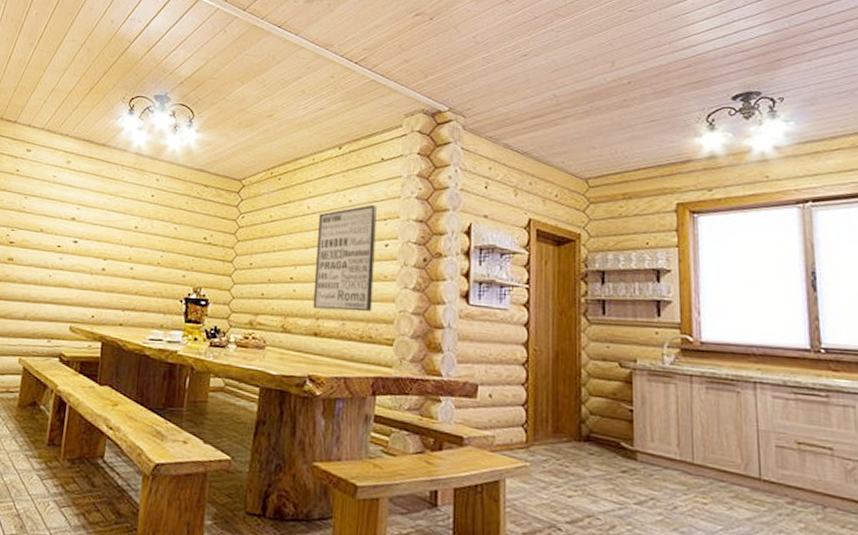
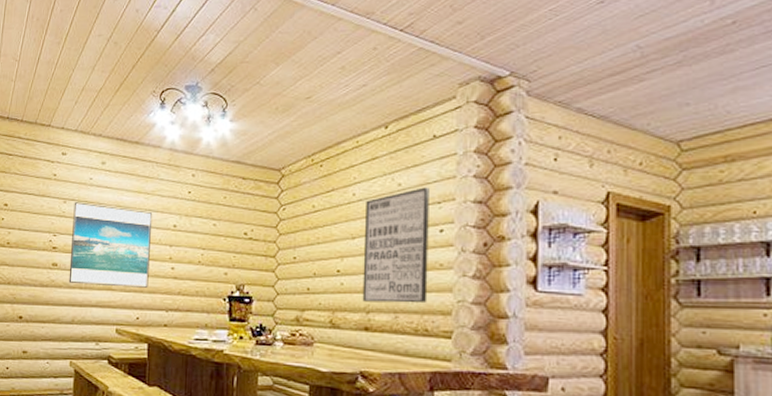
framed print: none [23,198,115,287] -> present [68,202,153,288]

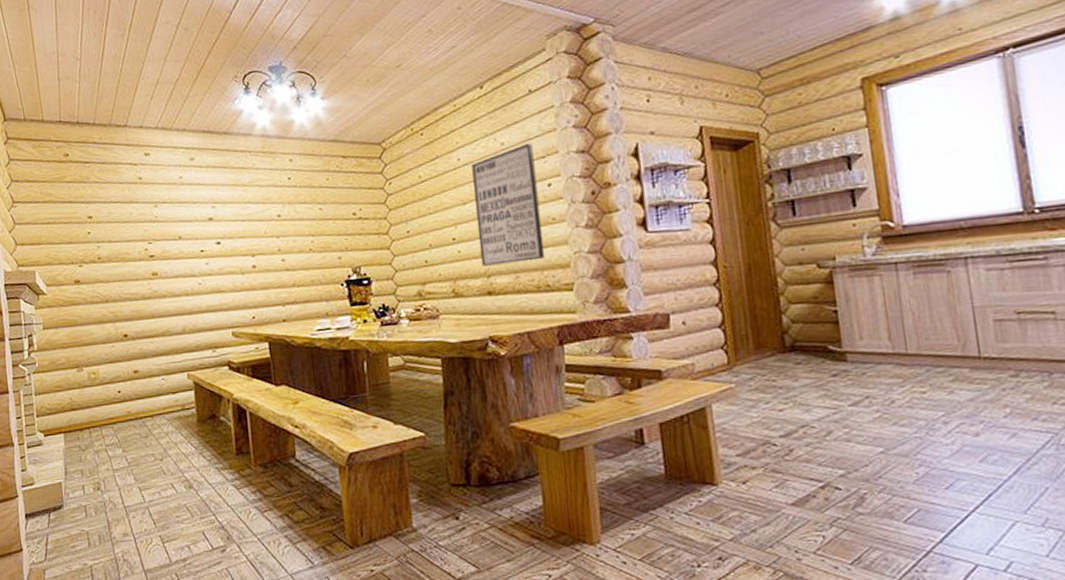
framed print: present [68,202,153,288] -> none [166,203,260,291]

